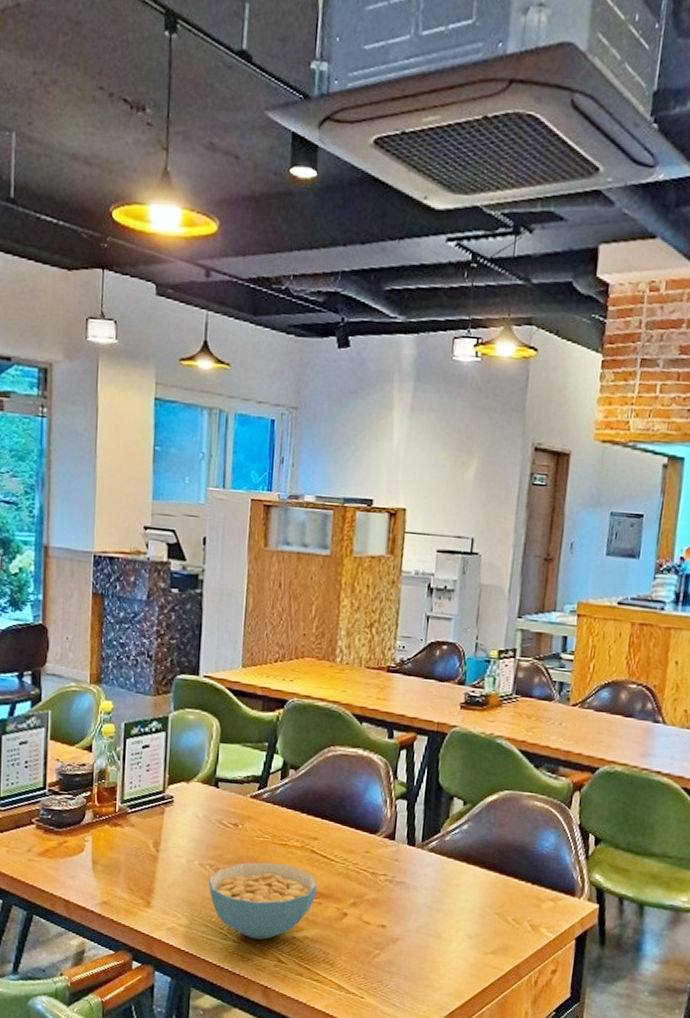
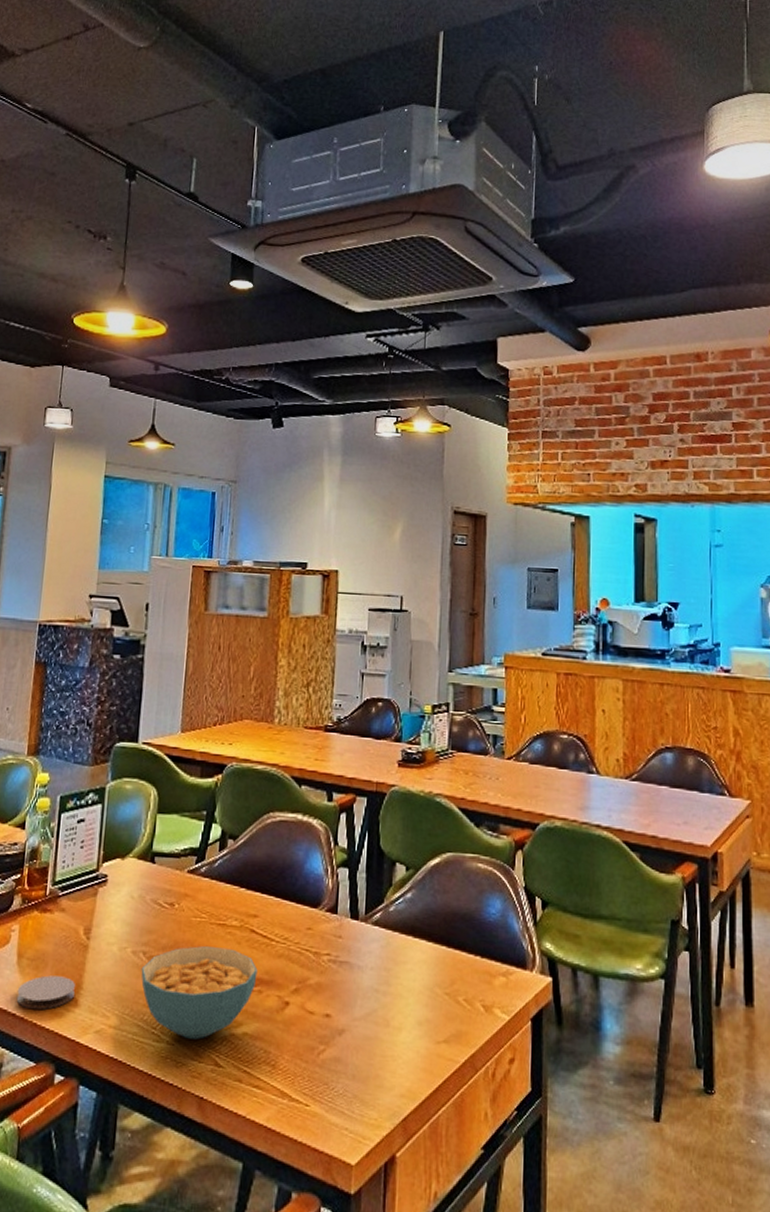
coaster: none [93,880,147,909] -> present [16,975,75,1010]

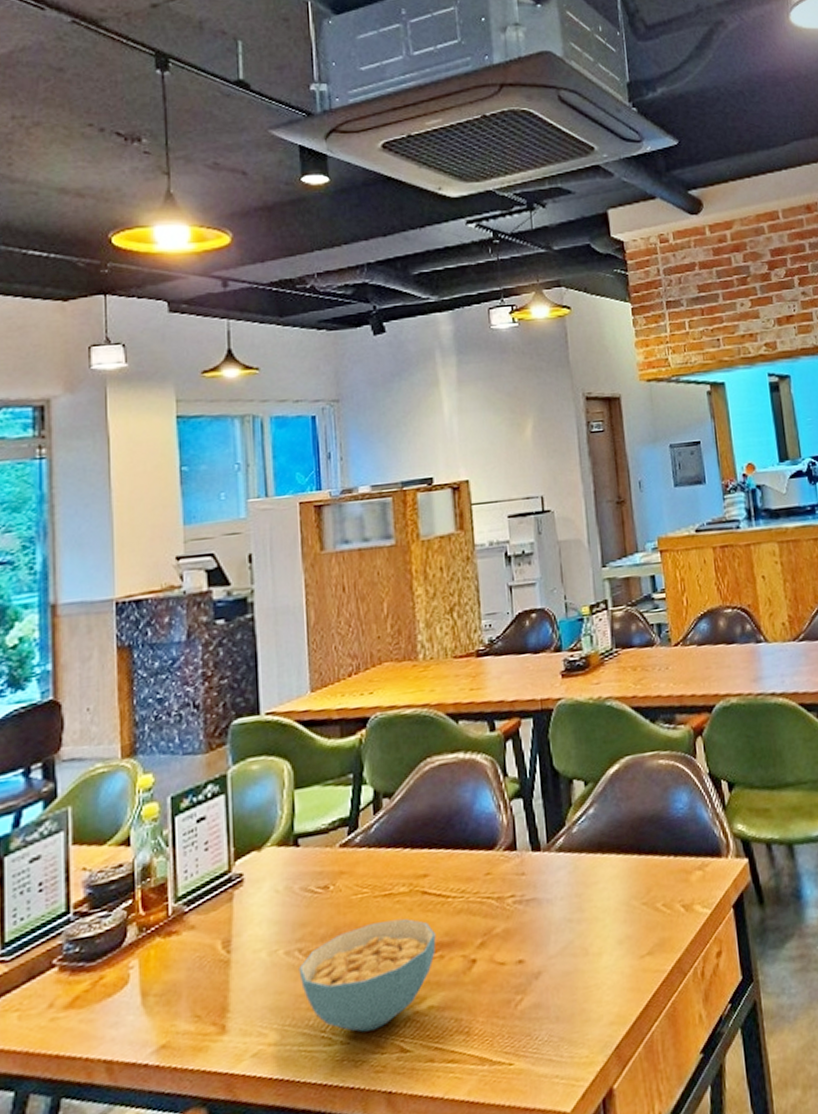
coaster: present [16,975,75,1010] -> none [146,1003,220,1054]

